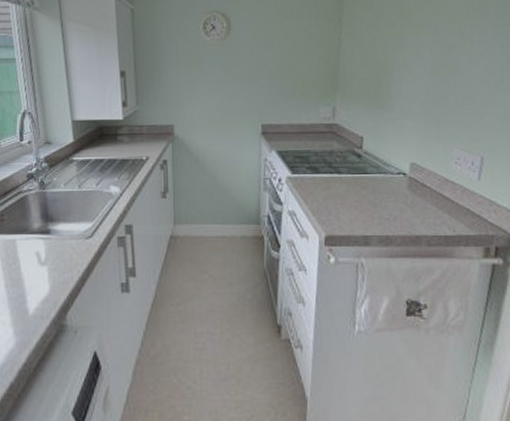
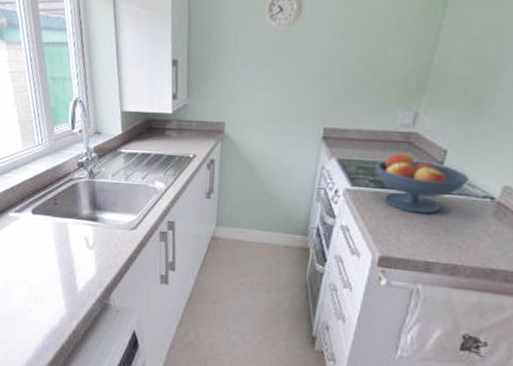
fruit bowl: none [310,141,385,193] -> present [376,152,470,214]

